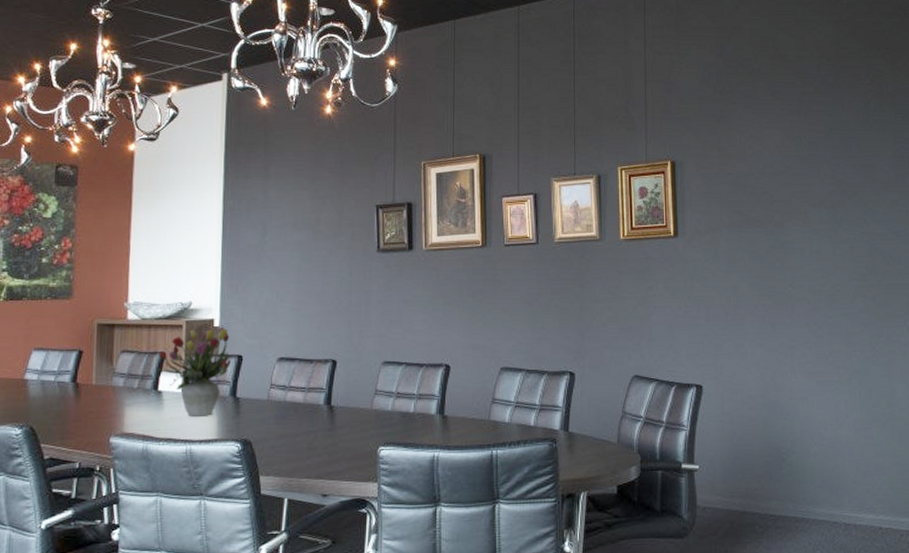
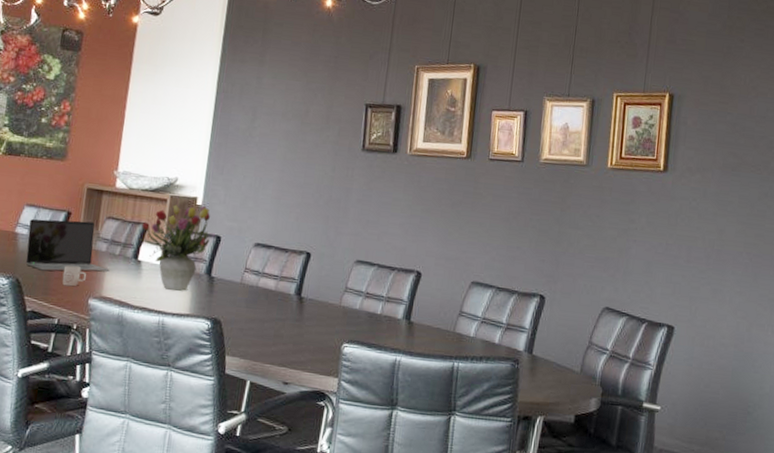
laptop: none [38,358,128,415] -> present [25,219,109,272]
mug: none [79,405,106,428] -> present [61,265,87,287]

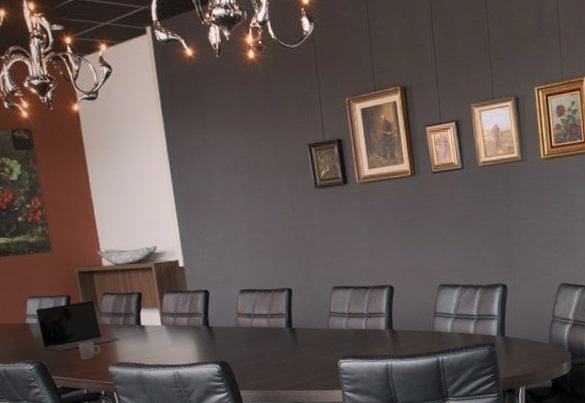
flower arrangement: present [139,204,210,292] -> none [136,266,199,346]

